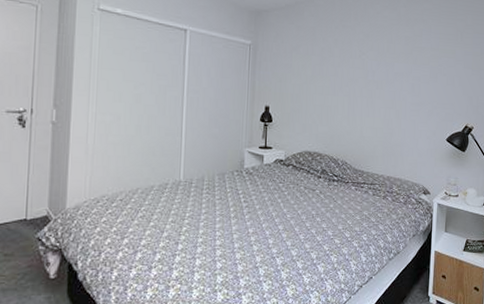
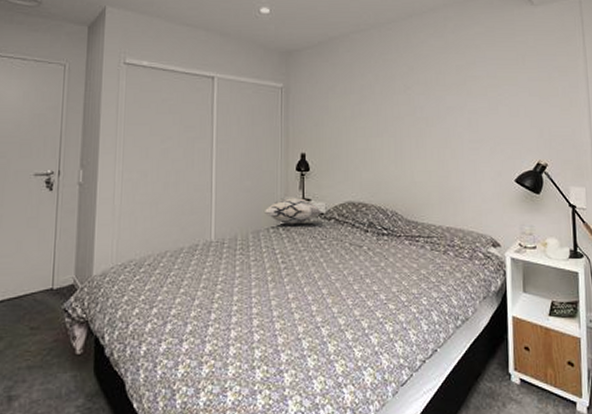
decorative pillow: none [230,143,282,169] -> present [265,195,322,225]

